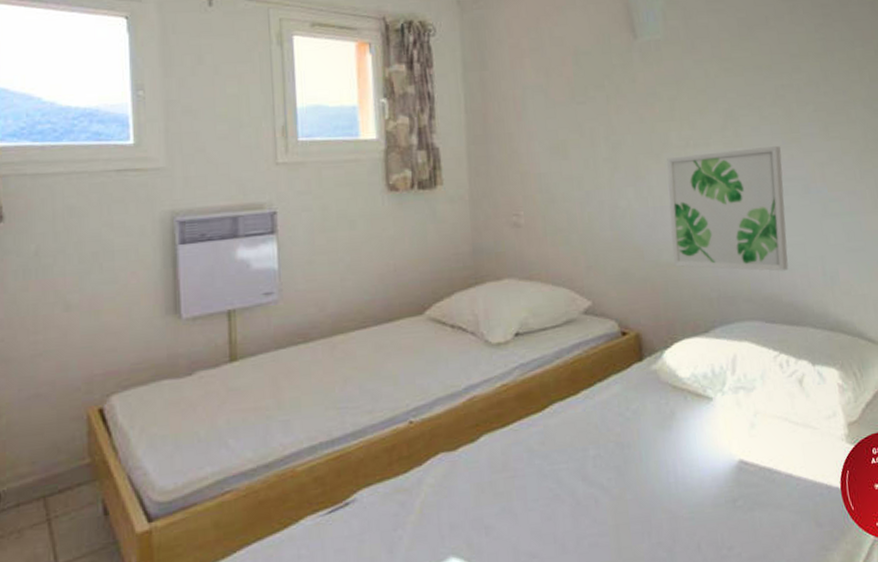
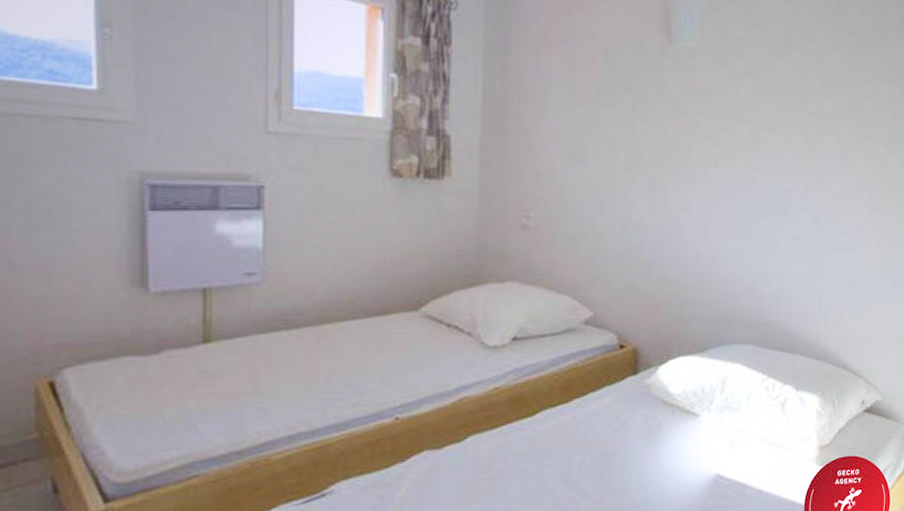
wall art: present [667,146,789,271] -> none [679,173,798,299]

